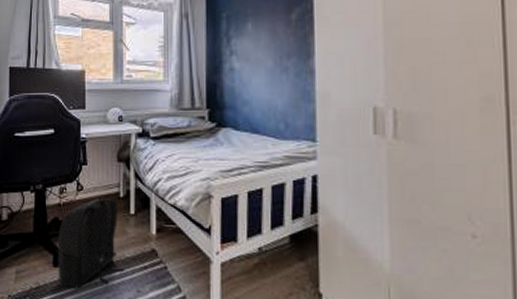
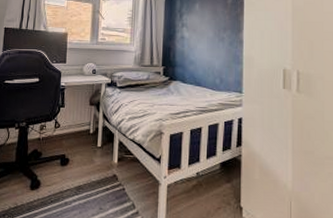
backpack: present [57,197,125,289] -> none [34,133,91,208]

